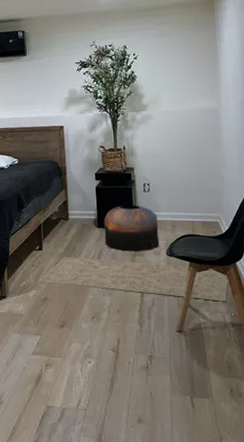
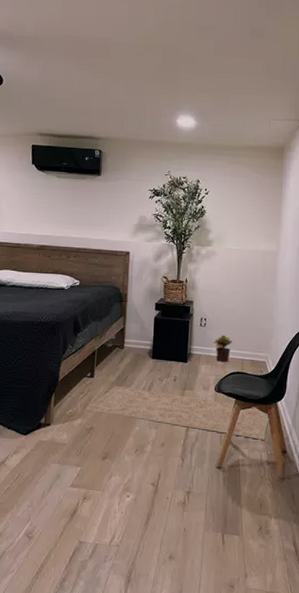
pouf: present [103,205,160,251] -> none [157,338,211,385]
potted plant: none [159,198,181,226] -> present [213,335,233,362]

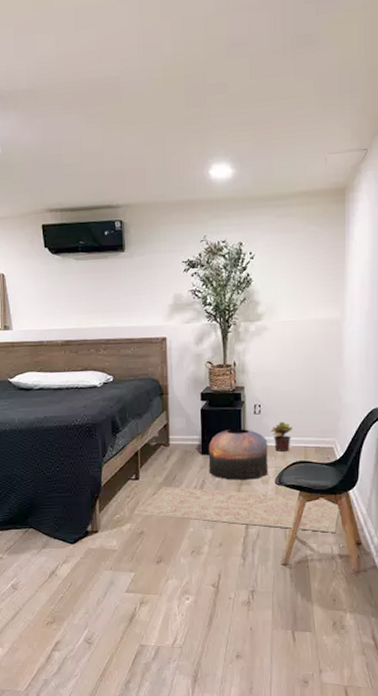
pouf: none [157,338,211,385] -> present [208,429,268,480]

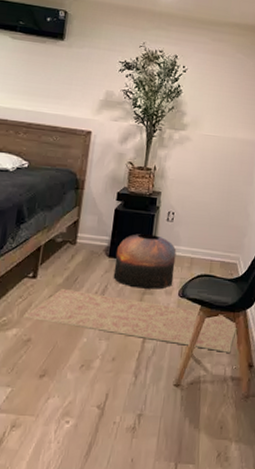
potted plant: present [270,421,294,452] -> none [180,231,203,263]

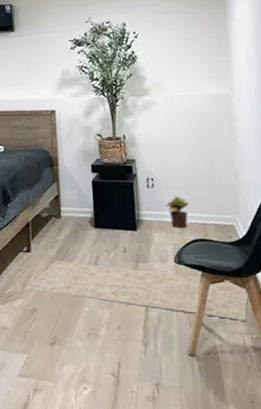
pouf: present [113,234,177,289] -> none [101,203,166,257]
potted plant: none [180,231,203,263] -> present [165,196,190,228]

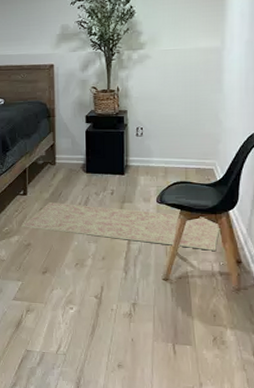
potted plant: present [165,196,190,228] -> none [152,143,175,172]

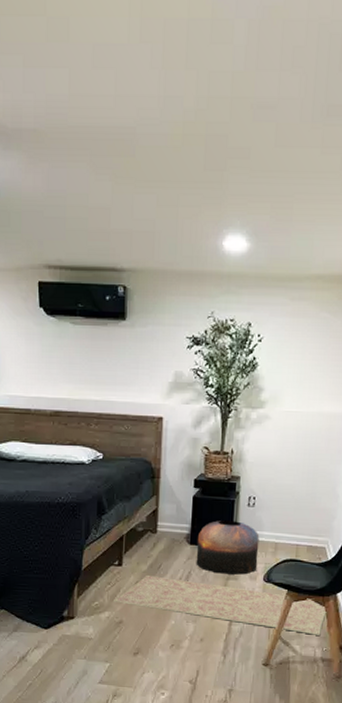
pouf: none [92,150,150,198] -> present [196,520,260,575]

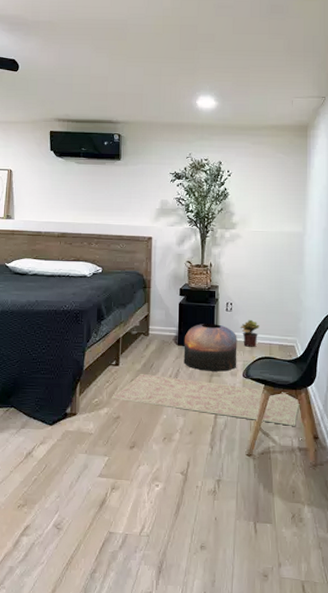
potted plant: none [263,516,287,548] -> present [240,319,260,347]

